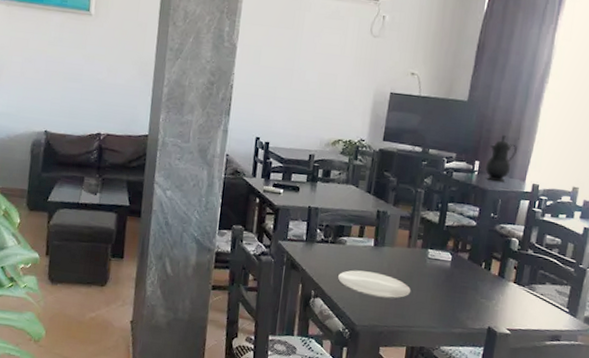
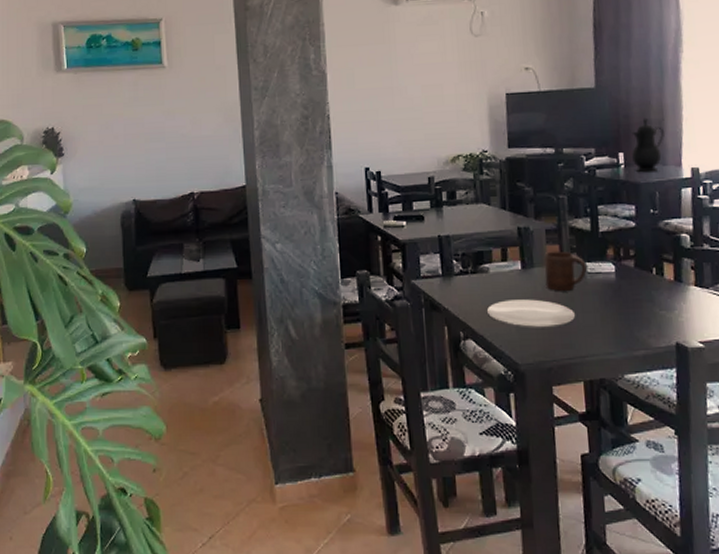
cup: none [391,234,429,271] -> present [544,250,587,291]

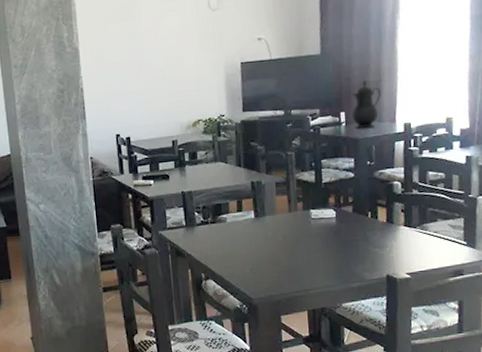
plate: present [487,299,576,328] -> none [225,243,302,268]
cup: present [544,250,587,291] -> none [274,200,311,235]

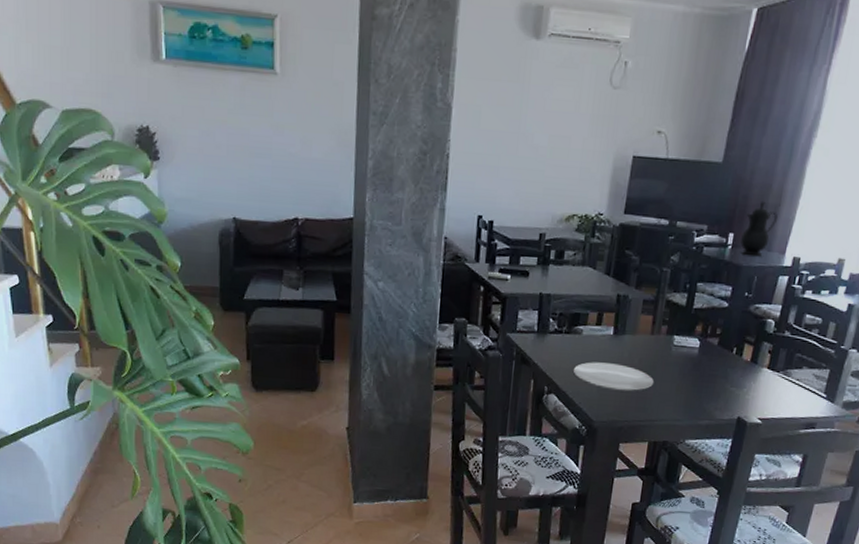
plate: none [225,243,302,268] -> present [574,362,655,392]

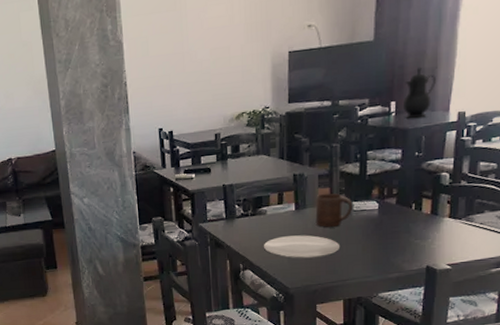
cup: none [632,321,674,360] -> present [315,193,353,227]

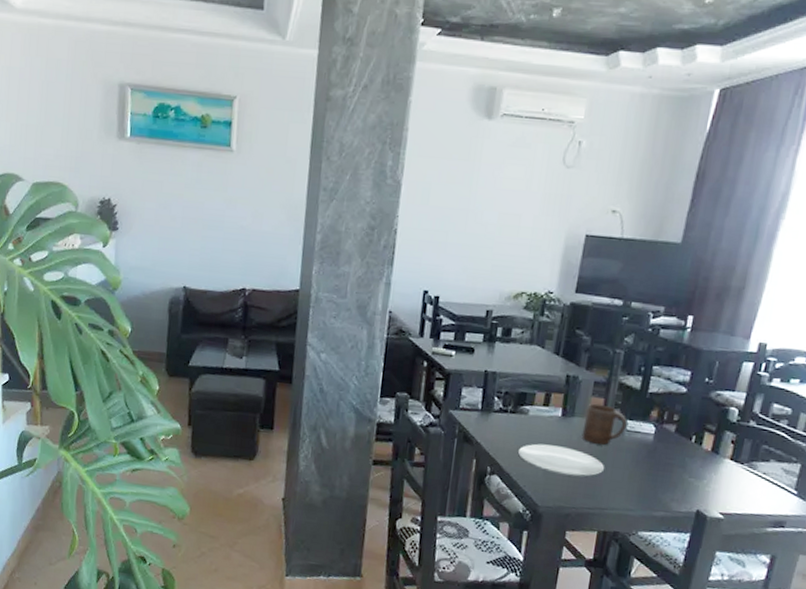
coffeepot: present [403,67,436,119] -> none [700,283,742,341]

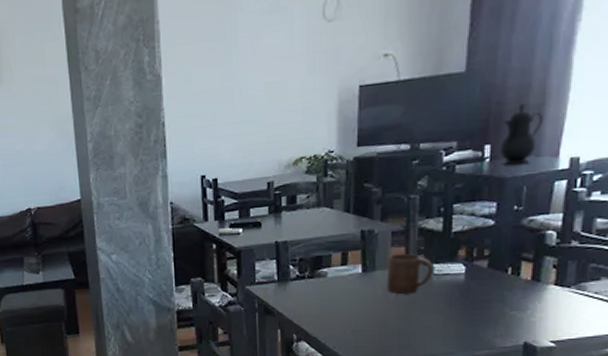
plate: present [518,443,605,477] -> none [323,302,417,330]
coffeepot: none [700,283,742,341] -> present [500,103,543,165]

